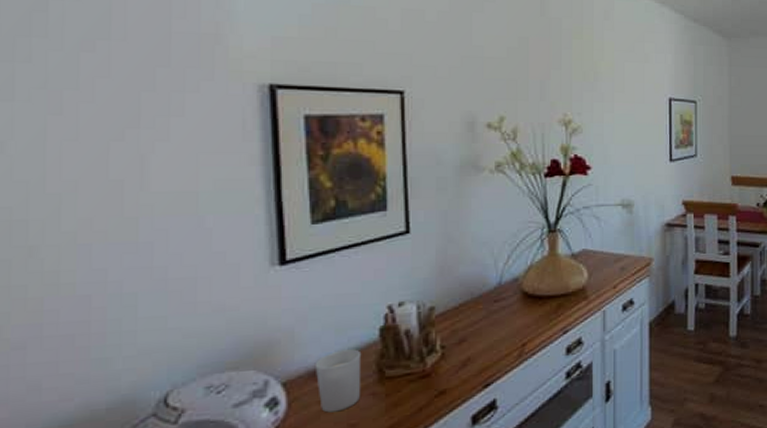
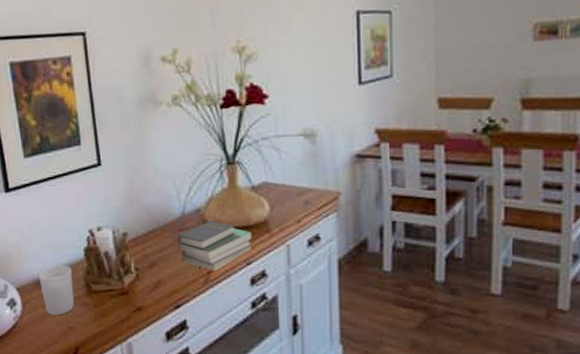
books: none [492,290,569,343] -> present [178,221,252,271]

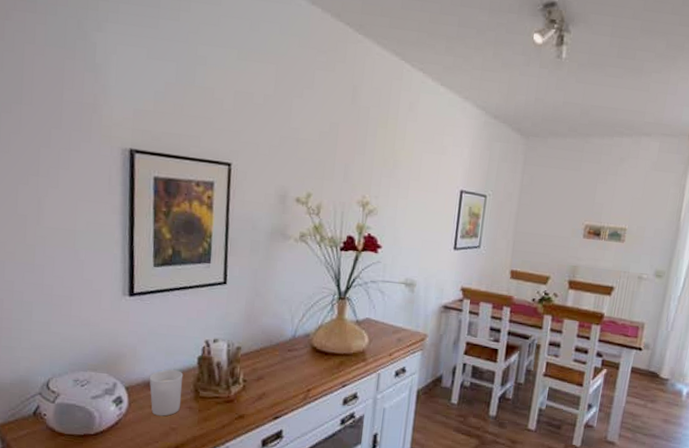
books: present [178,221,252,271] -> none [285,345,350,389]

